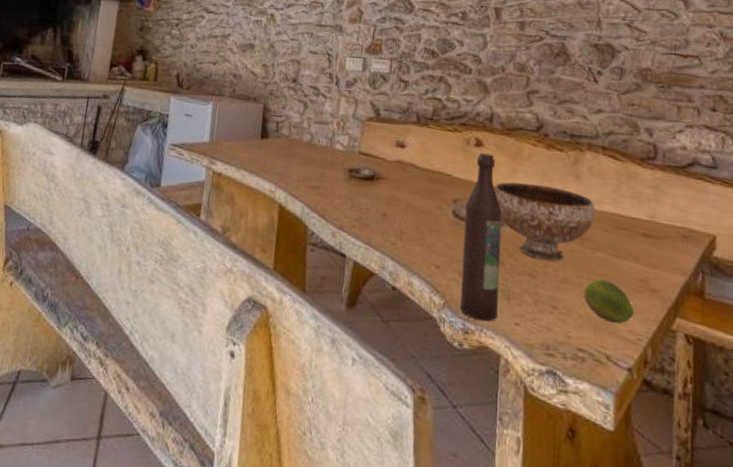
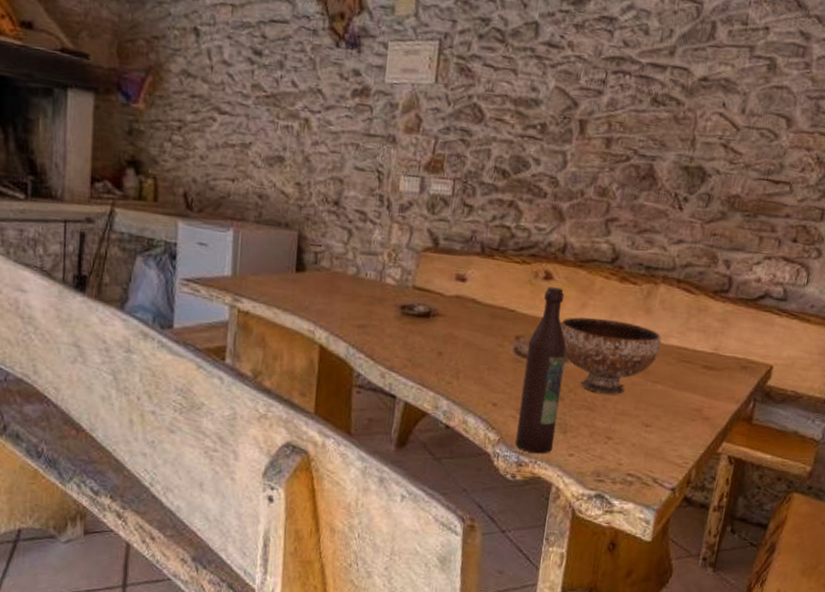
fruit: present [584,279,634,324] -> none [639,410,685,449]

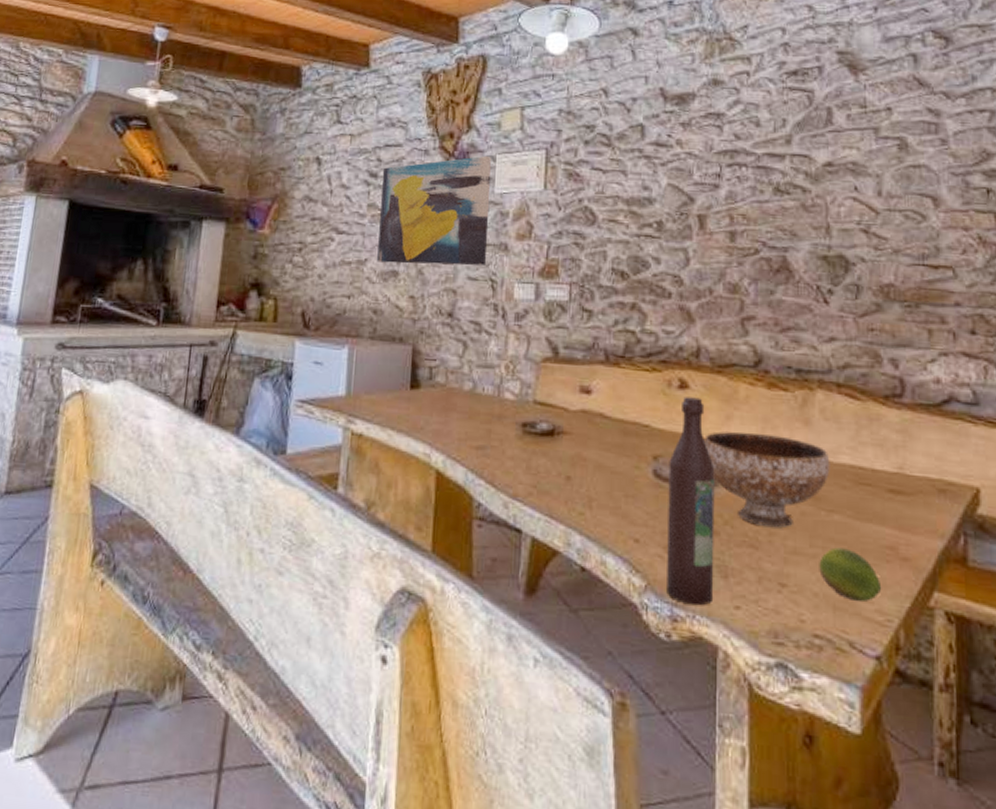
wall art: none [262,41,383,156] -> present [377,155,491,266]
fruit: none [639,410,685,449] -> present [819,547,882,602]

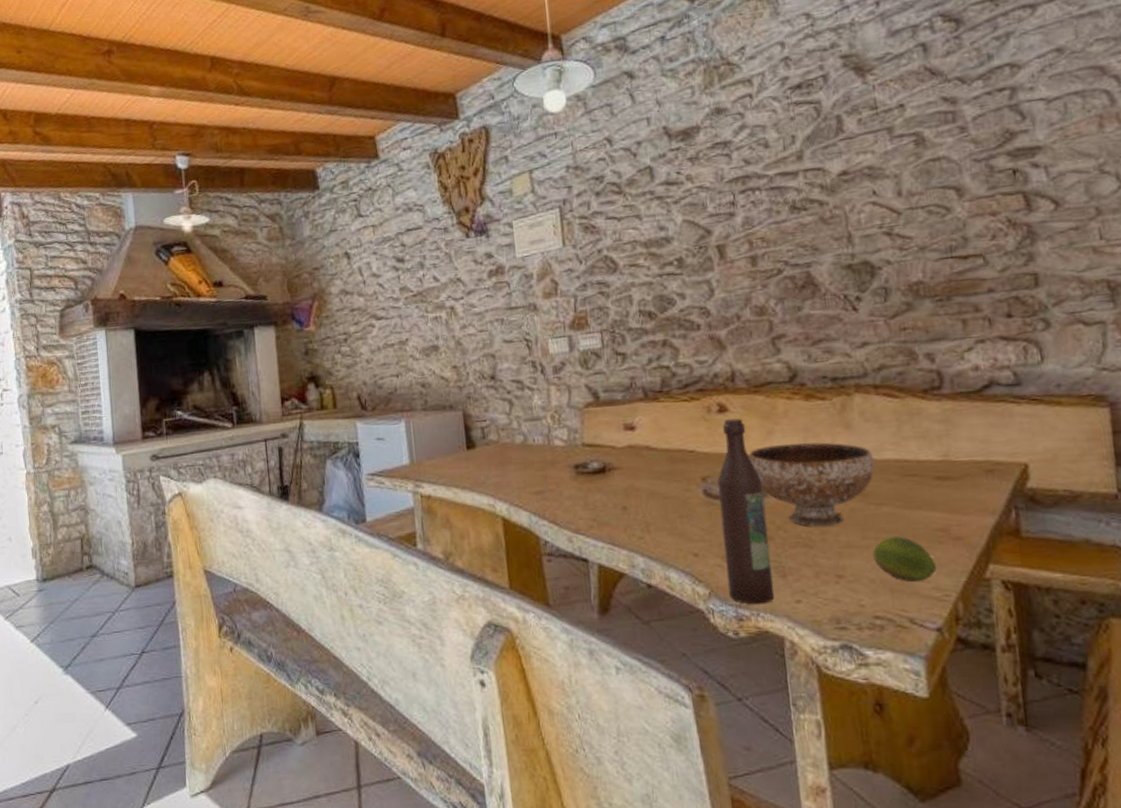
wall art: present [377,155,491,266] -> none [409,223,518,340]

